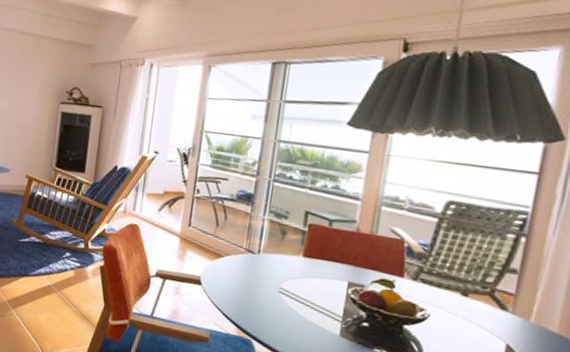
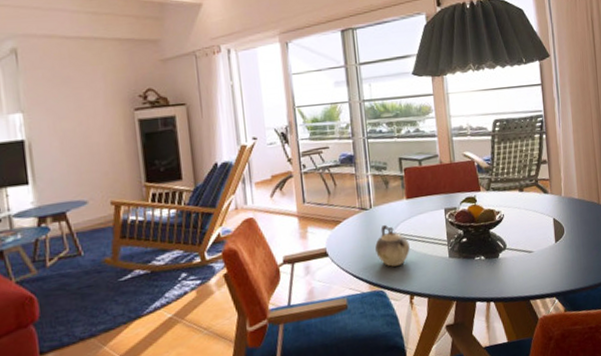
teapot: none [253,274,294,323] -> present [375,224,410,267]

